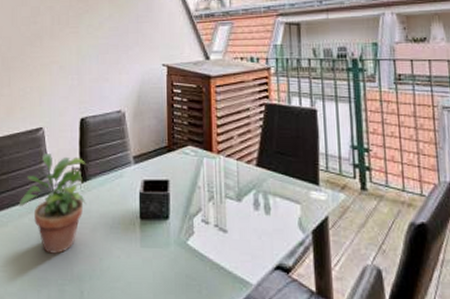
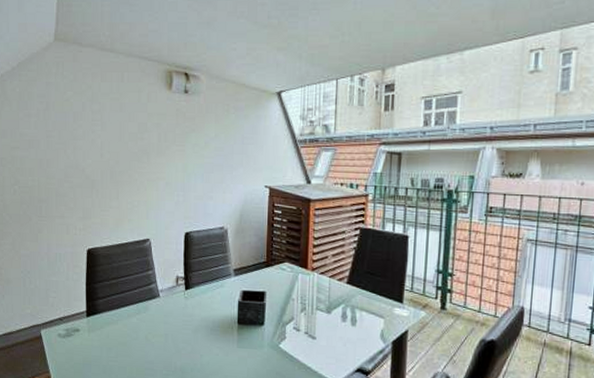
potted plant: present [20,154,86,255] -> none [128,263,190,350]

